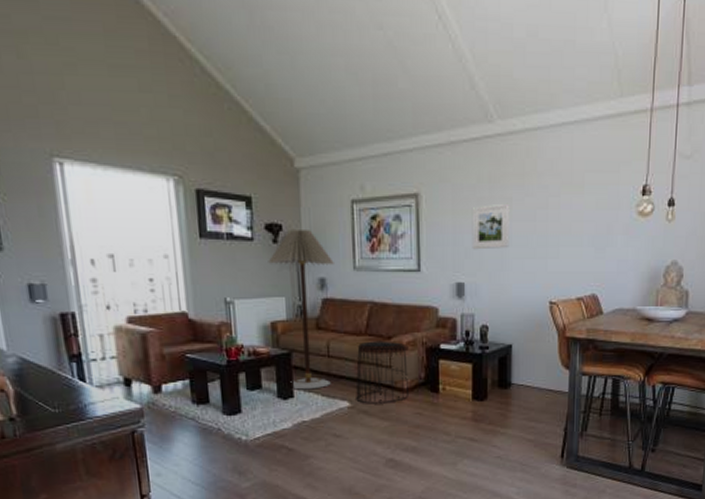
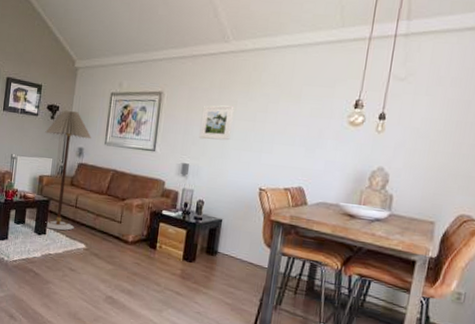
stool: present [356,341,409,404] -> none [91,200,137,251]

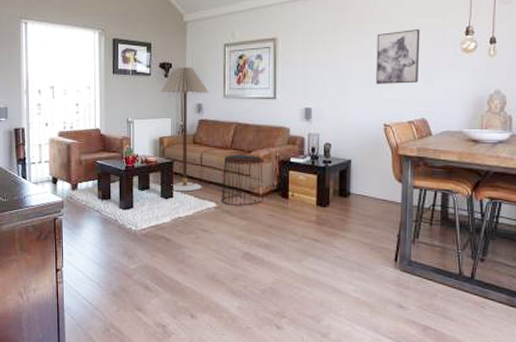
stool: none [91,200,137,251] -> present [221,154,265,206]
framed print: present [199,105,235,141] -> none [318,44,350,82]
wall art: none [256,97,308,151] -> present [376,29,420,84]

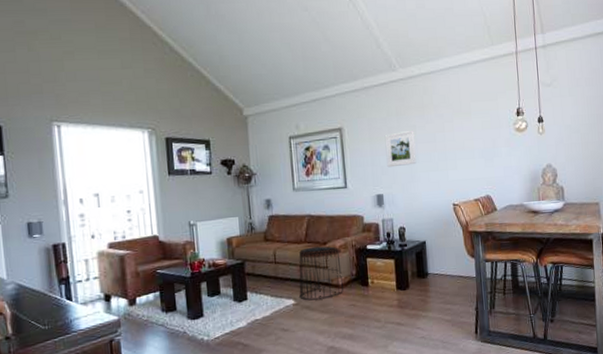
floor lamp: present [160,66,209,192] -> none [224,161,278,293]
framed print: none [318,44,350,82] -> present [384,130,417,168]
wall art: present [376,29,420,84] -> none [438,113,480,166]

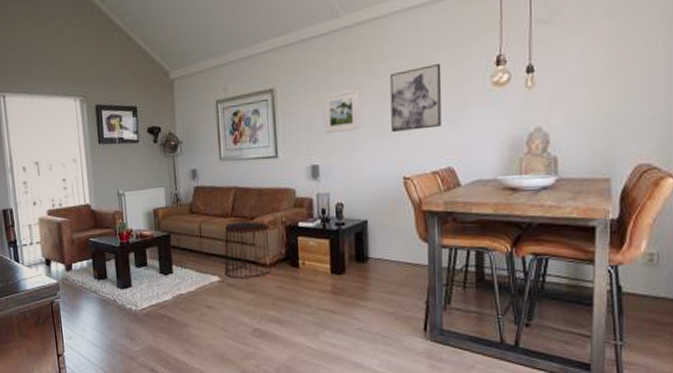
wall art: none [438,113,480,166] -> present [389,64,442,132]

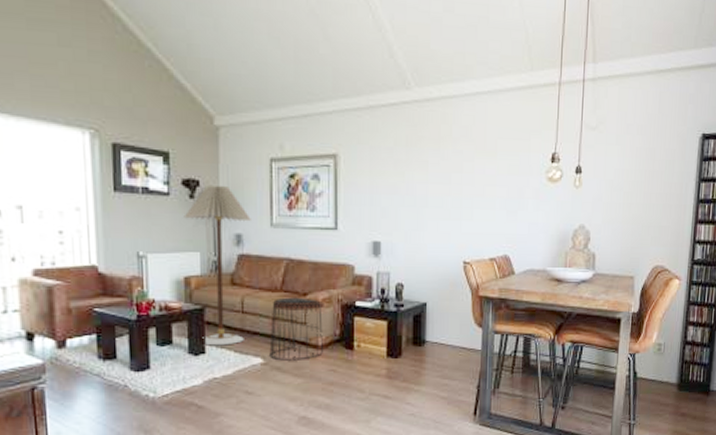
floor lamp: none [150,129,203,267] -> present [183,184,251,346]
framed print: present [323,88,360,134] -> none [388,166,426,210]
wall art: present [389,64,442,132] -> none [455,152,504,216]

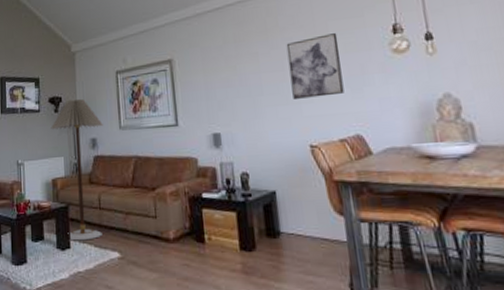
stool: present [269,297,324,361] -> none [125,192,175,255]
wall art: none [455,152,504,216] -> present [286,33,344,99]

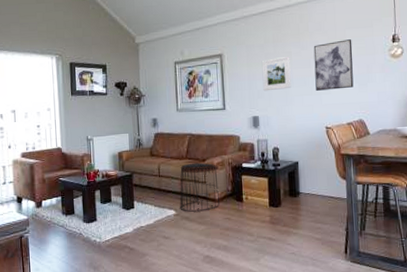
floor lamp: present [50,98,103,241] -> none [117,84,163,202]
stool: none [125,192,175,255] -> present [180,162,220,212]
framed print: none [221,57,261,102] -> present [261,56,292,92]

